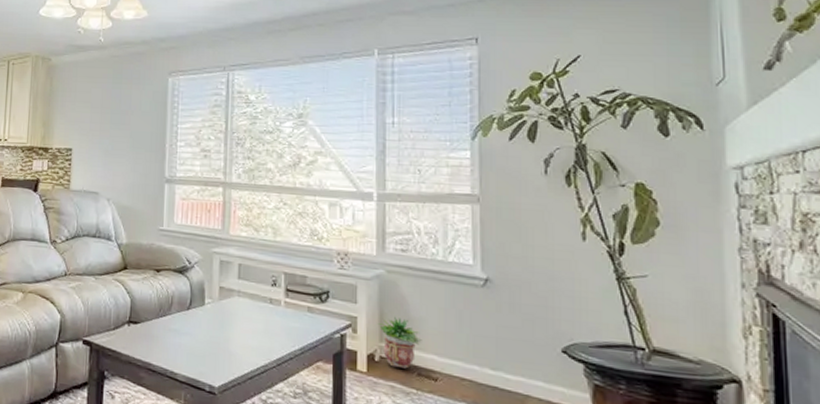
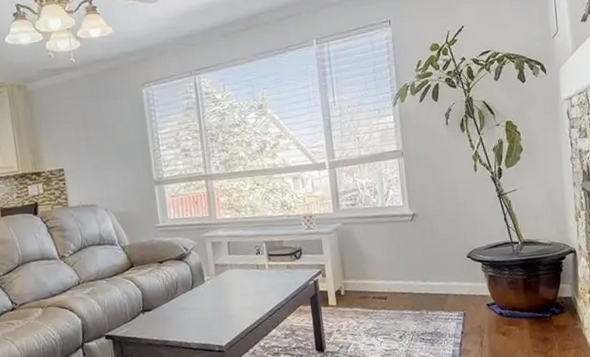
potted plant: present [377,316,422,369] -> none [340,257,373,297]

